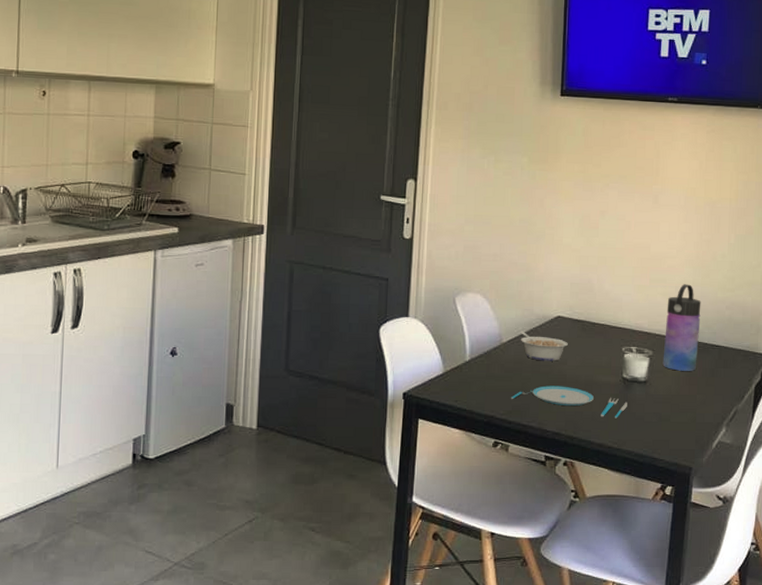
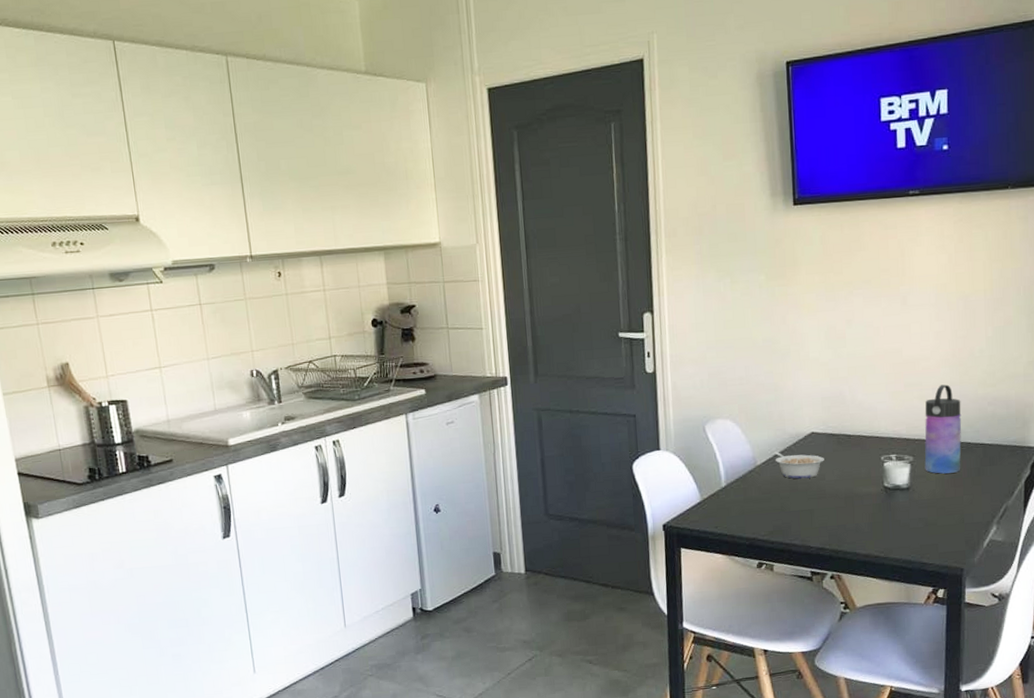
plate: present [511,385,627,419] -> none [771,501,891,528]

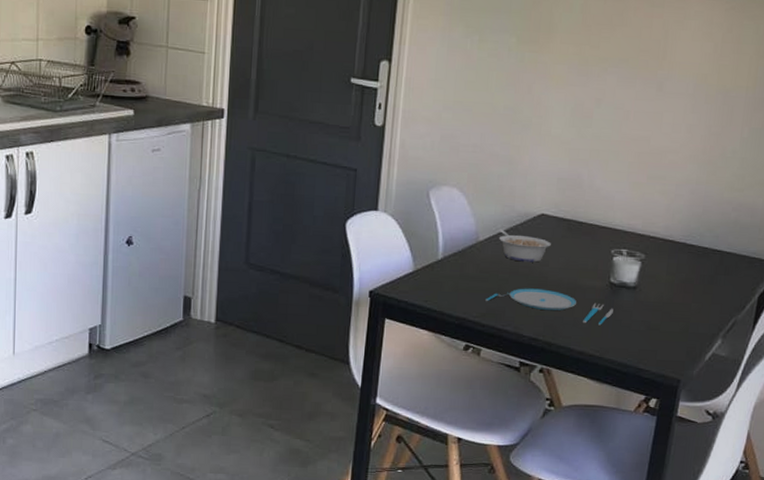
plate: none [771,501,891,528] -> present [486,288,614,326]
water bottle: present [924,384,962,474] -> none [655,182,705,278]

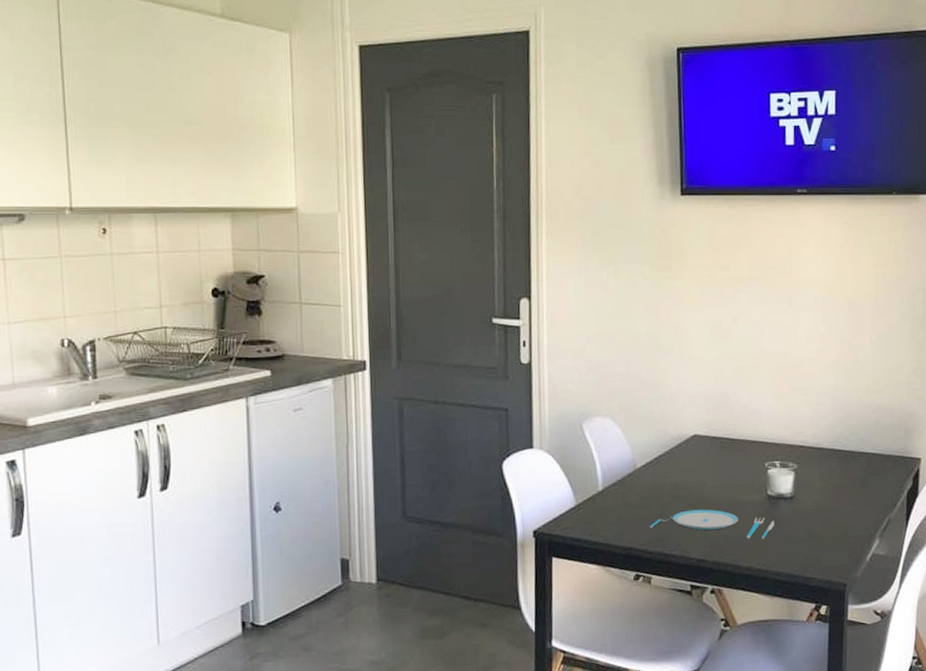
legume: present [498,229,551,263] -> none [655,453,707,485]

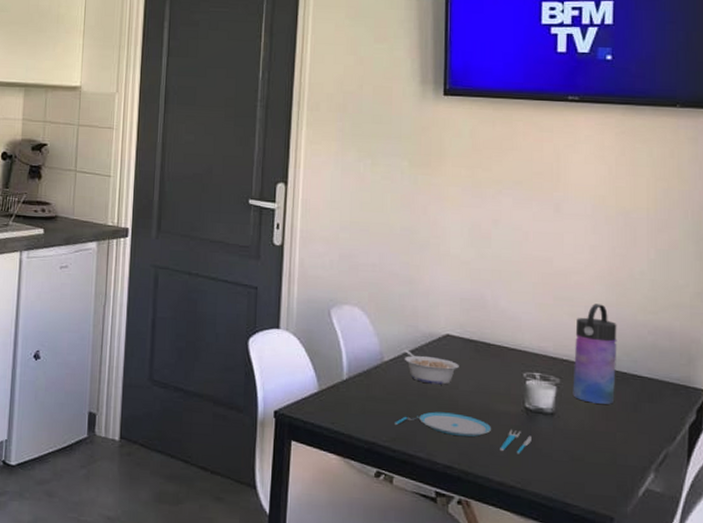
legume: none [655,453,707,485] -> present [404,349,459,385]
water bottle: none [808,390,846,483] -> present [573,303,617,404]

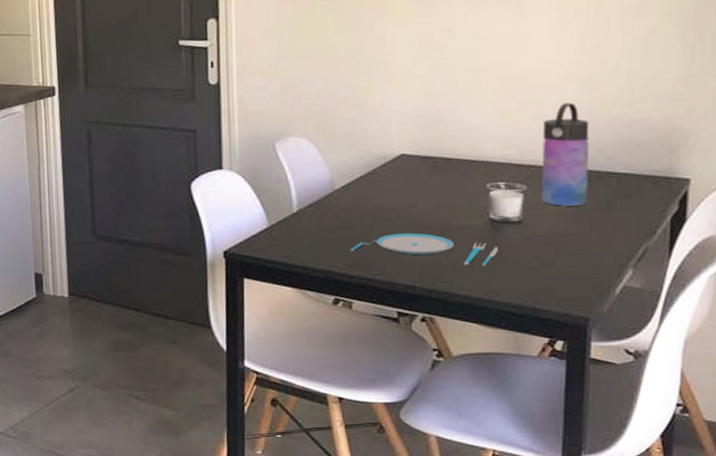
legume: present [404,349,459,385] -> none [356,174,416,207]

